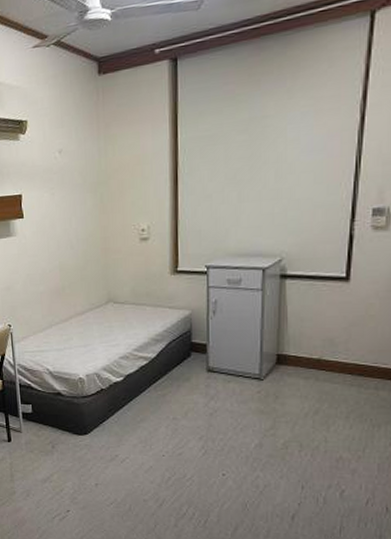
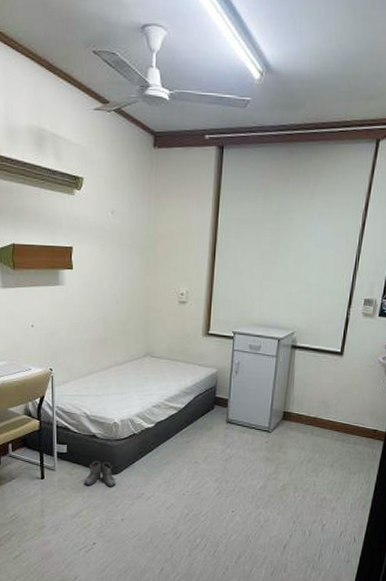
boots: none [52,421,87,449] -> present [84,461,116,487]

